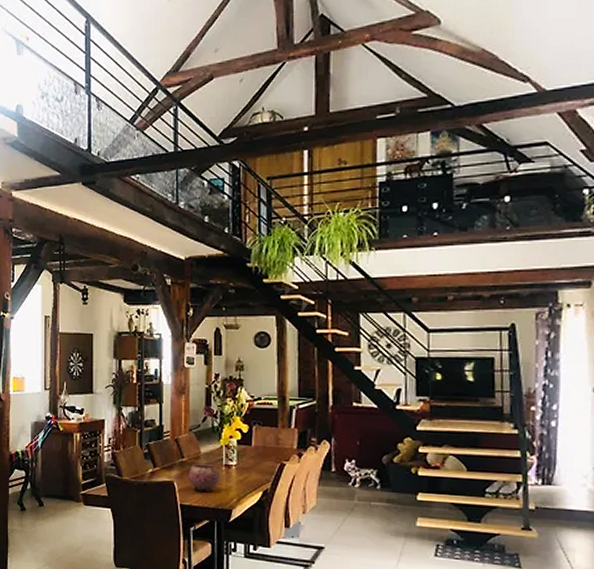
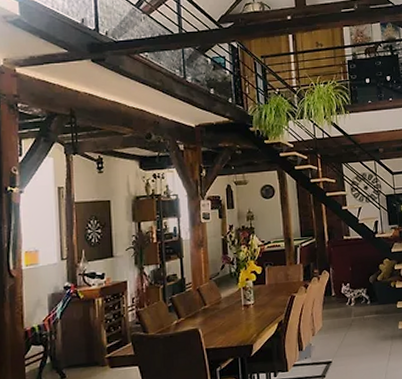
bowl: present [188,464,220,493] -> none [211,307,240,333]

